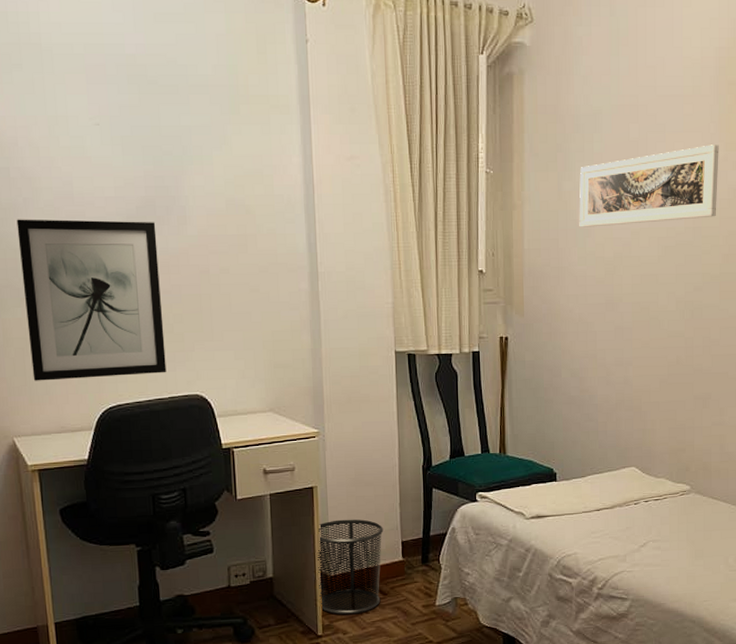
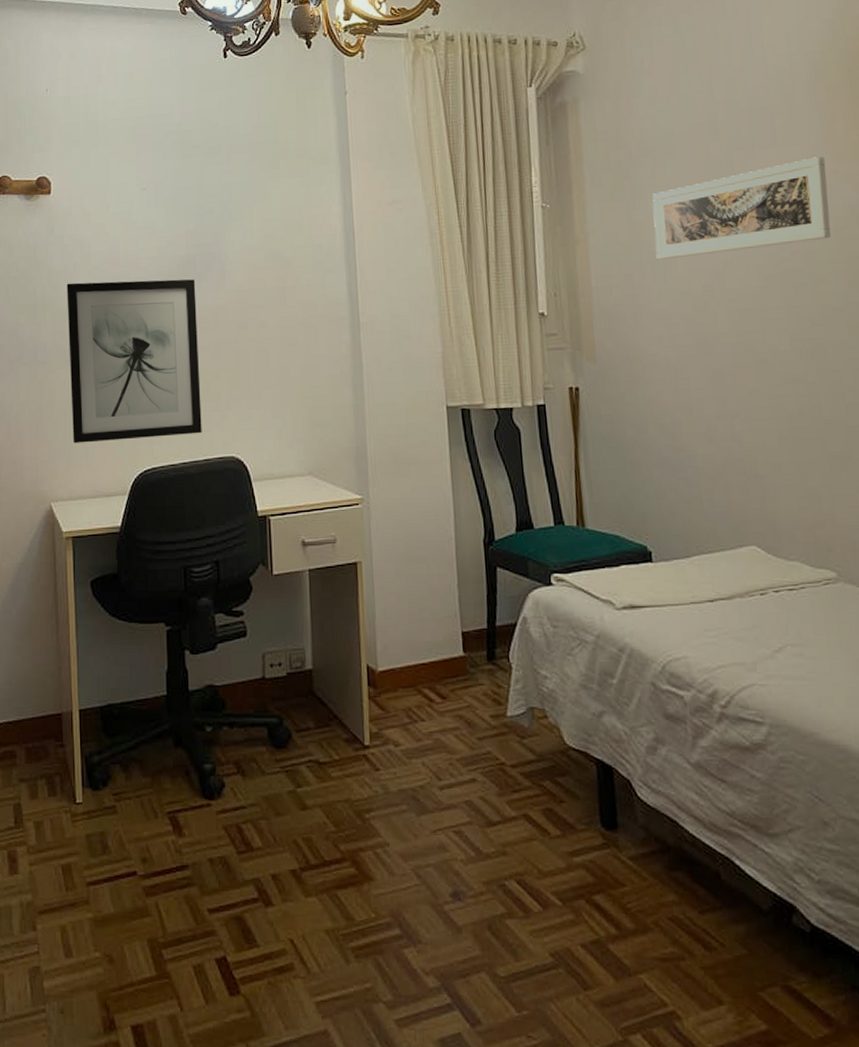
waste bin: present [317,519,384,615] -> none [363,602,440,722]

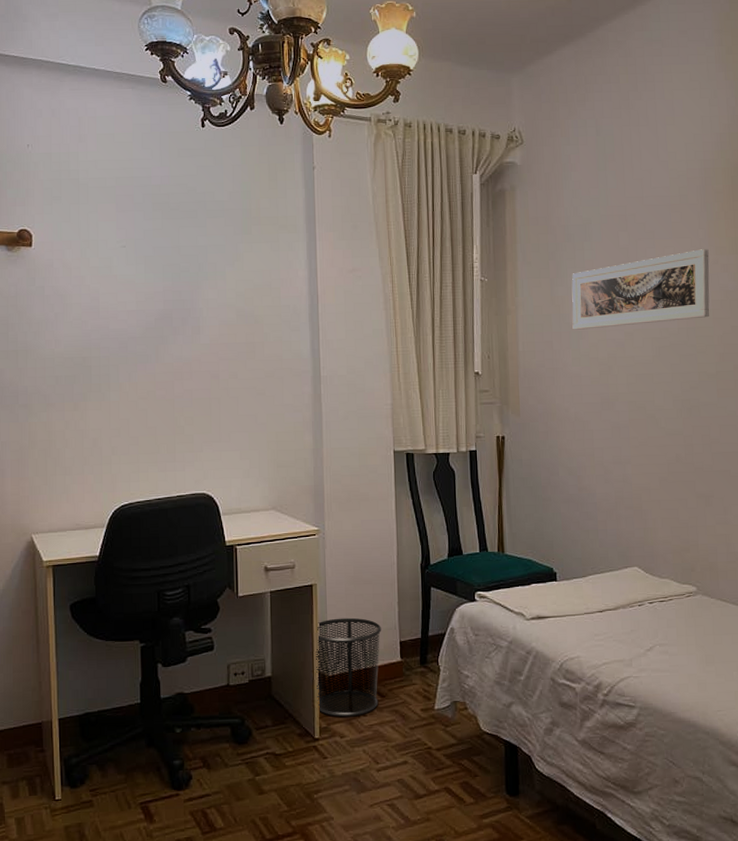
wall art: present [66,279,202,443] -> none [48,331,176,481]
waste bin: none [363,602,440,722] -> present [316,617,382,717]

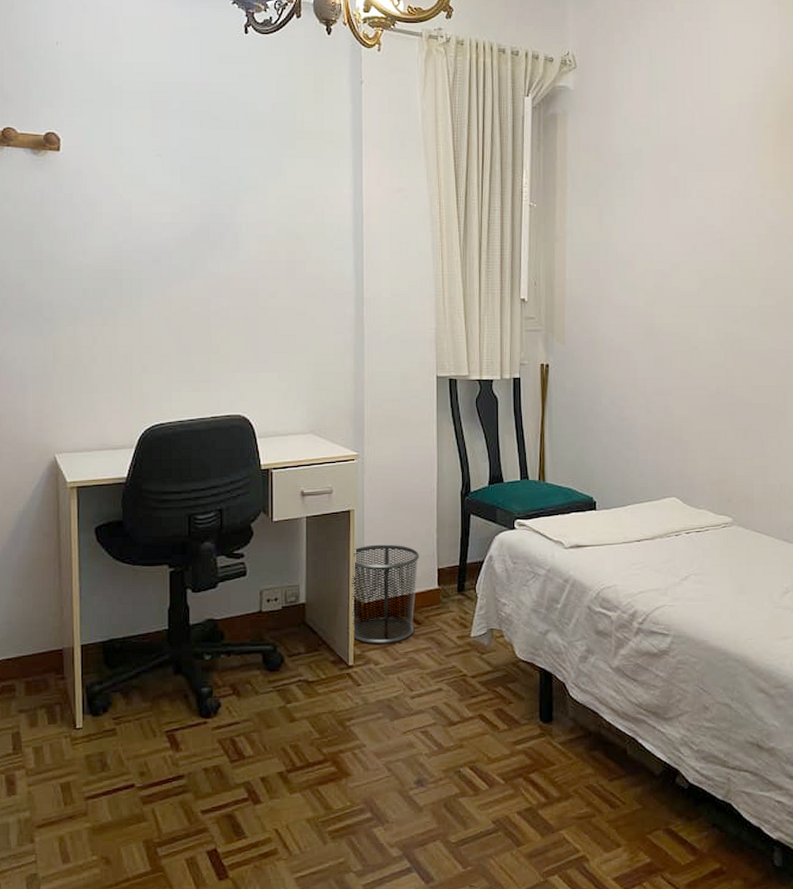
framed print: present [571,249,710,330] -> none [620,183,756,259]

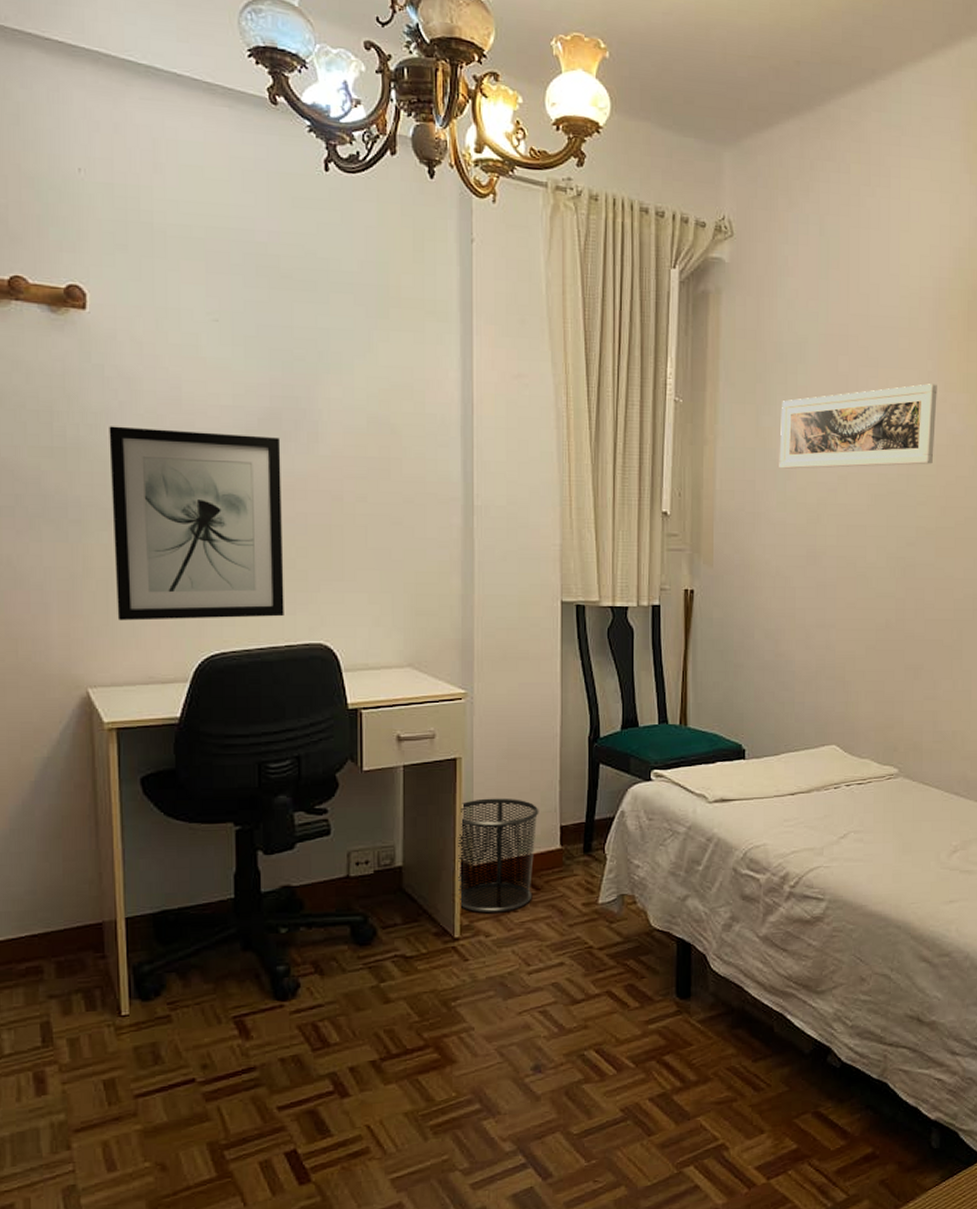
wall art: none [75,242,210,398] -> present [109,426,284,621]
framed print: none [620,183,756,259] -> present [779,384,937,469]

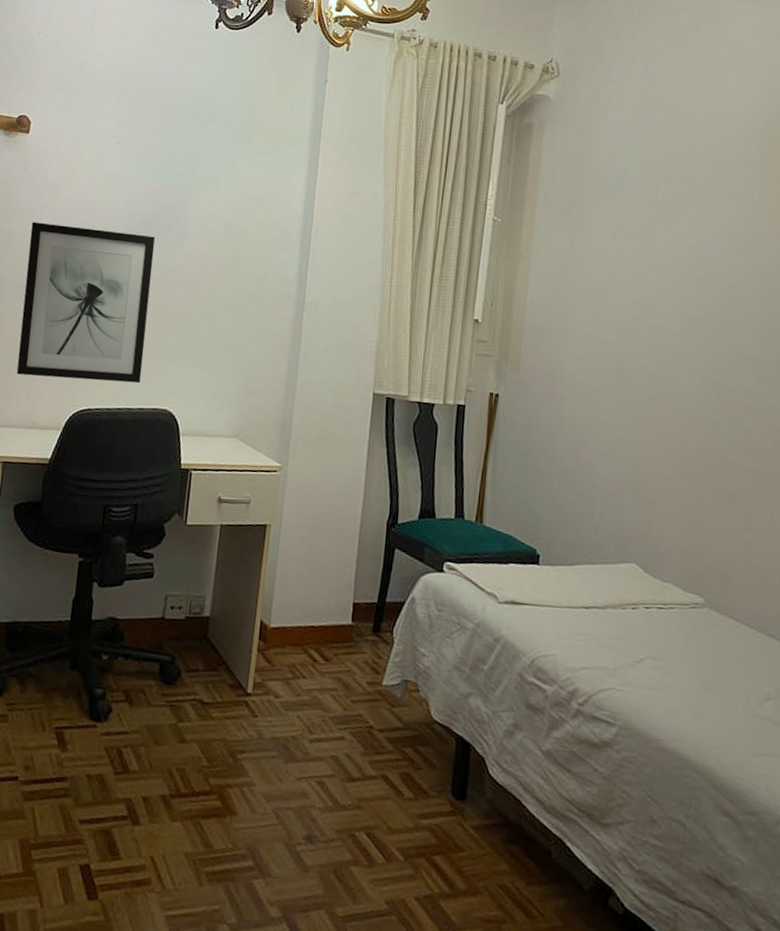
waste bin: present [458,798,539,913] -> none [255,565,335,677]
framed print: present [779,384,937,469] -> none [591,213,763,292]

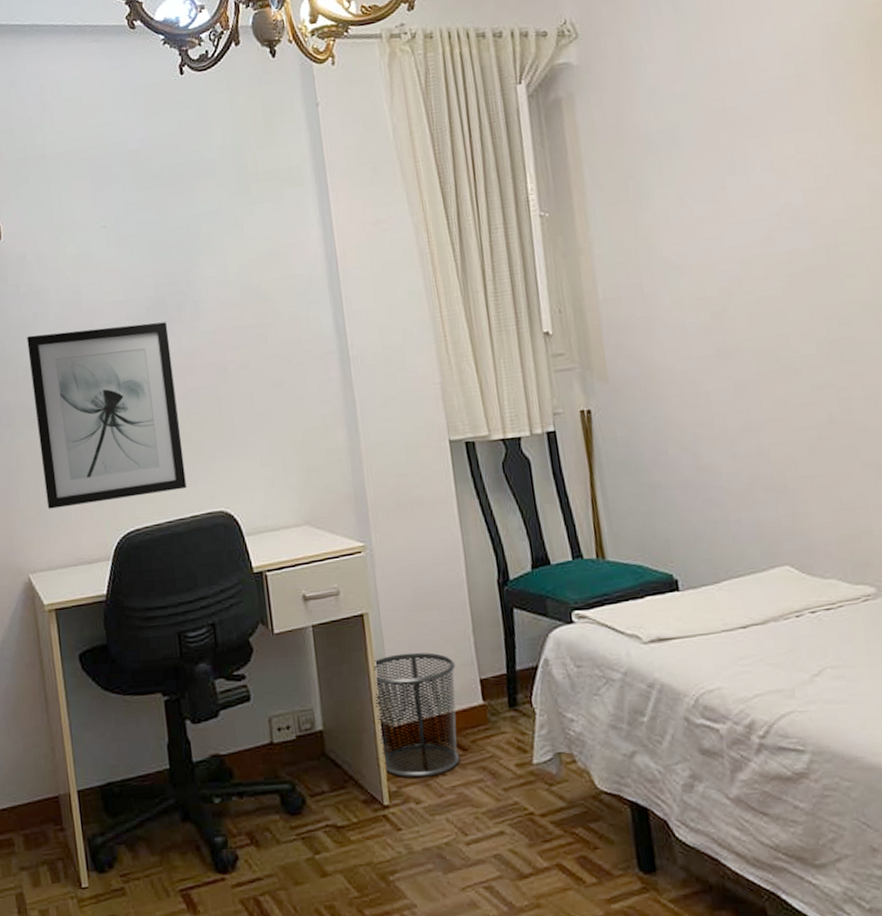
waste bin: none [255,565,335,677] -> present [373,652,460,778]

